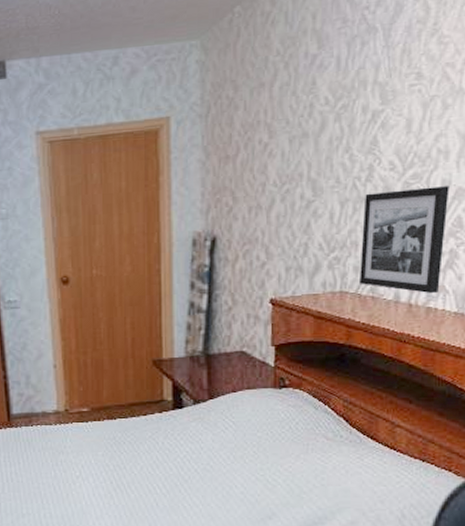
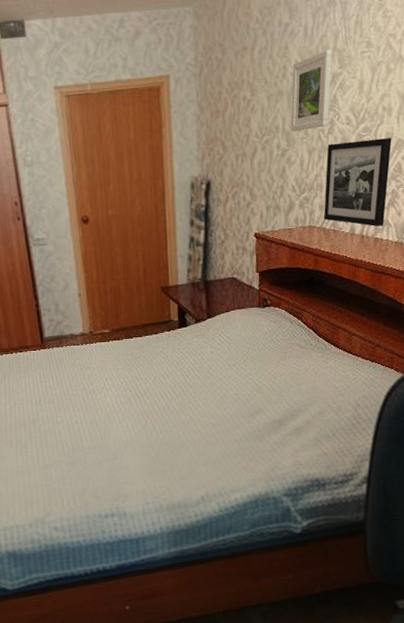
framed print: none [318,82,372,180] -> present [290,49,333,132]

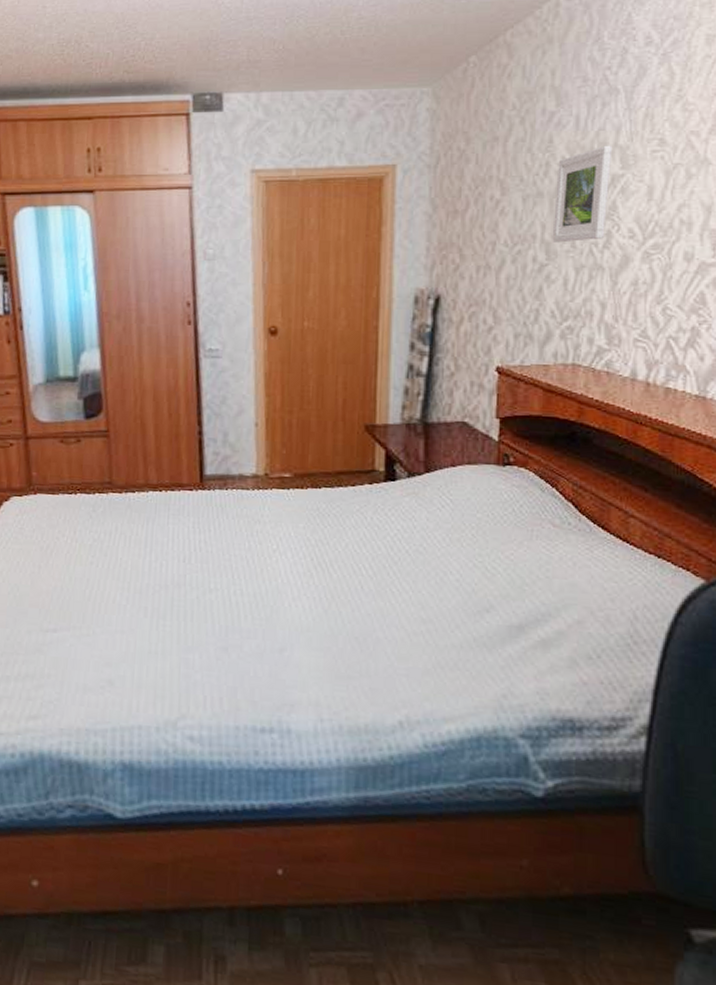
picture frame: present [324,138,392,227] -> none [594,259,692,374]

